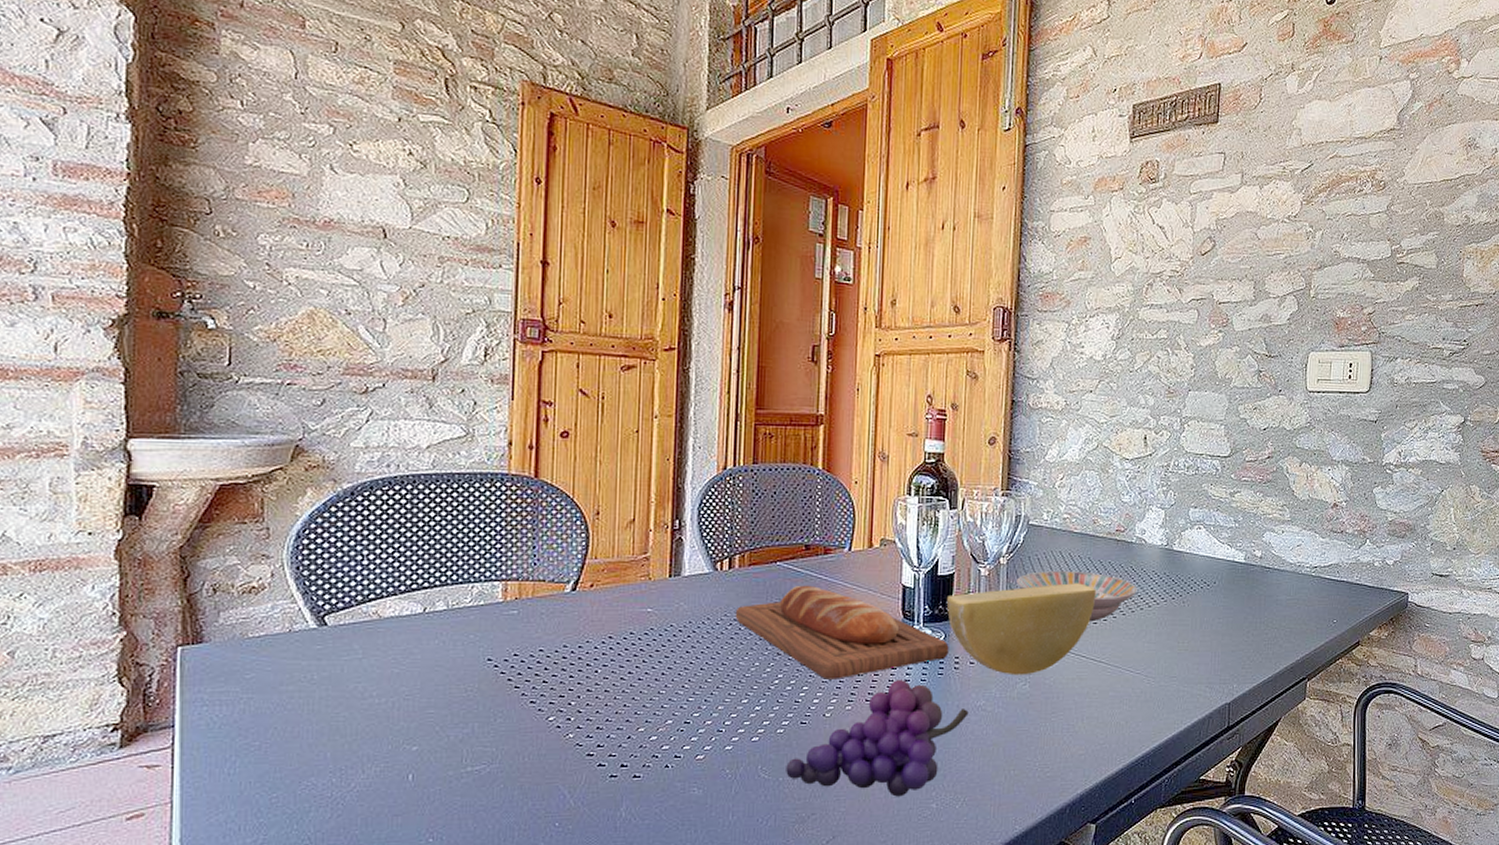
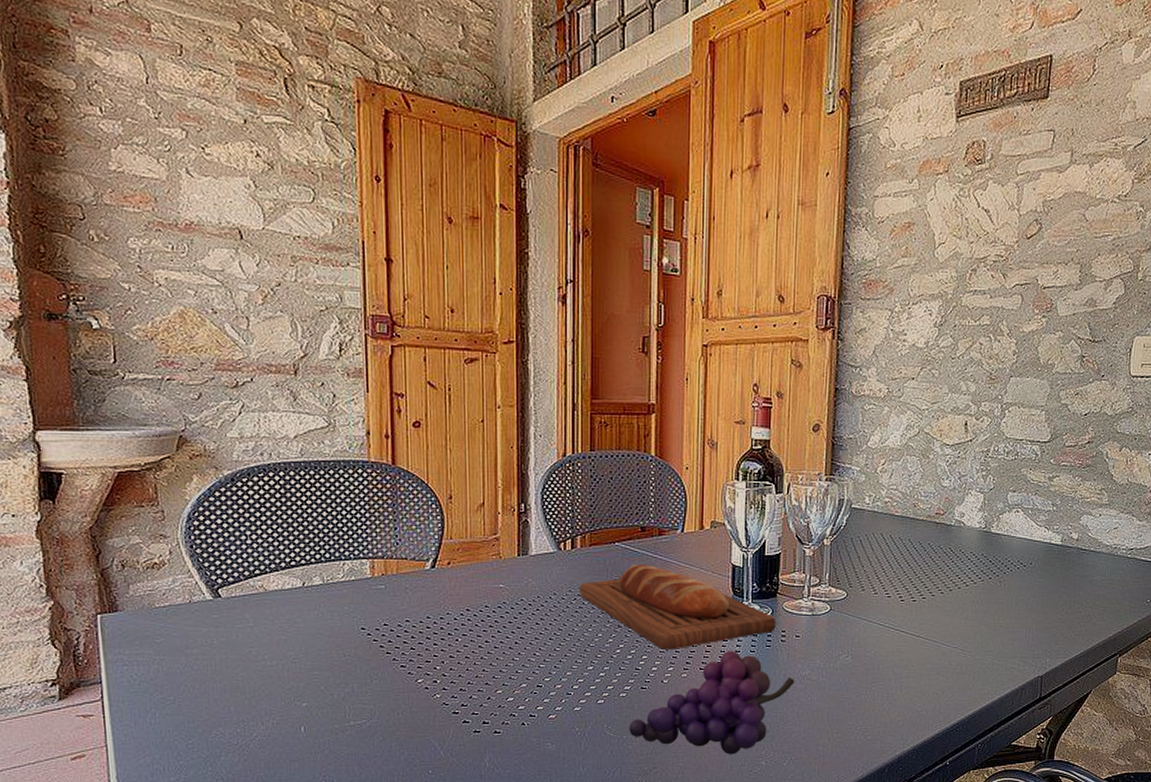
cheese: present [946,583,1097,676] -> none [773,563,916,648]
bowl: present [1016,571,1137,621] -> none [839,552,956,599]

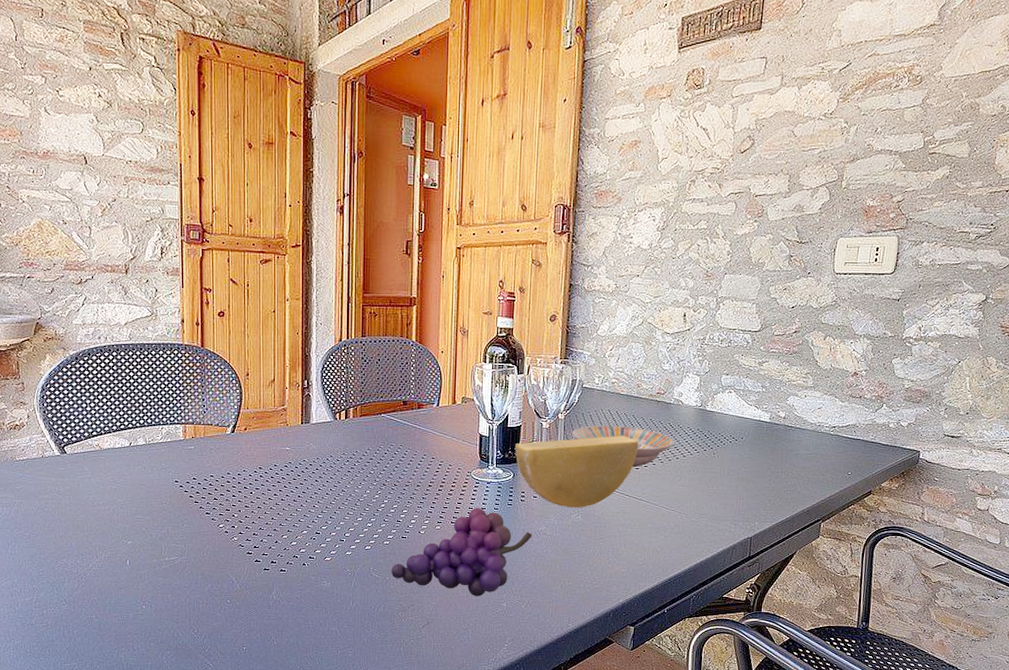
bread loaf: present [578,563,776,650] -> none [351,432,517,506]
cheese: none [773,563,916,648] -> present [515,435,639,508]
bowl: none [839,552,956,599] -> present [572,425,674,467]

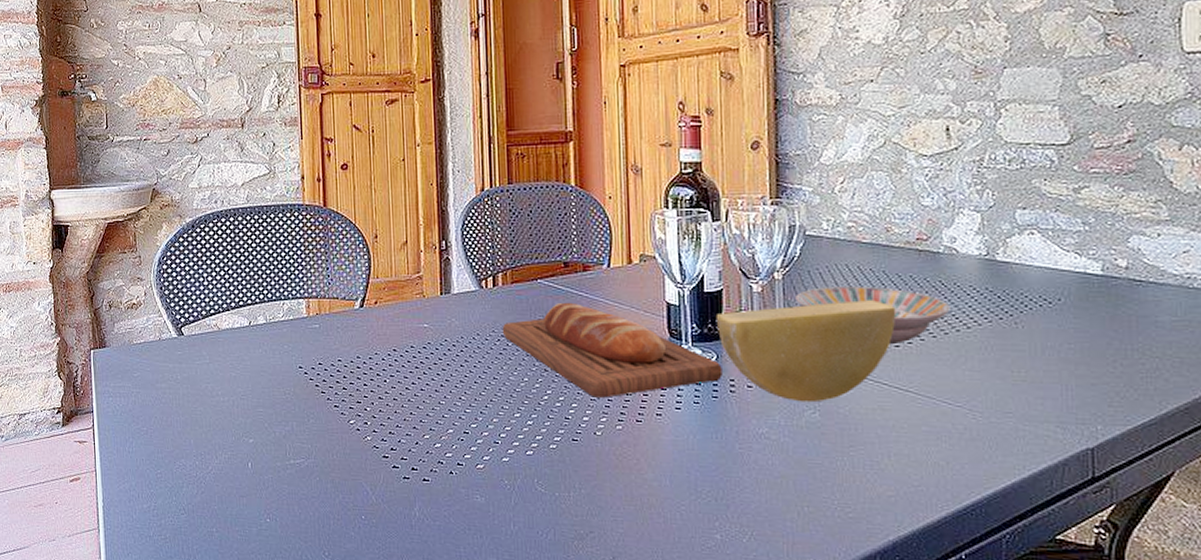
bread loaf: none [351,432,517,506] -> present [502,302,723,398]
grapes: present [391,508,532,597] -> none [561,401,750,524]

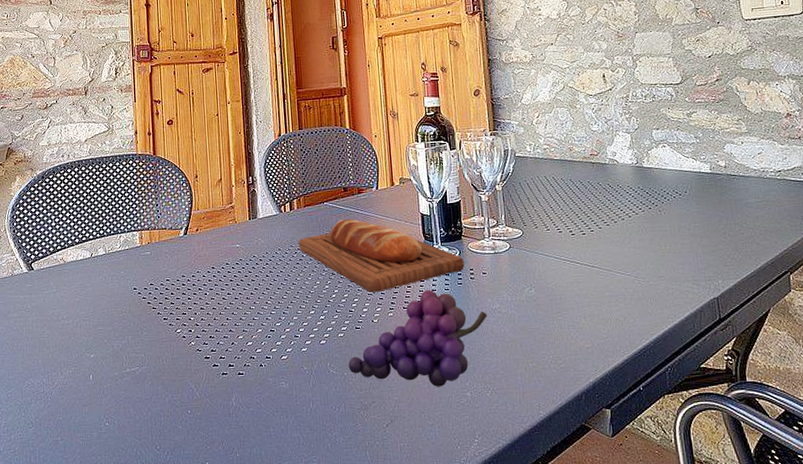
grapes: none [561,401,750,524] -> present [348,290,487,387]
cheese: present [715,300,897,403] -> none [457,201,582,282]
bowl: present [795,287,950,344] -> none [512,191,617,233]

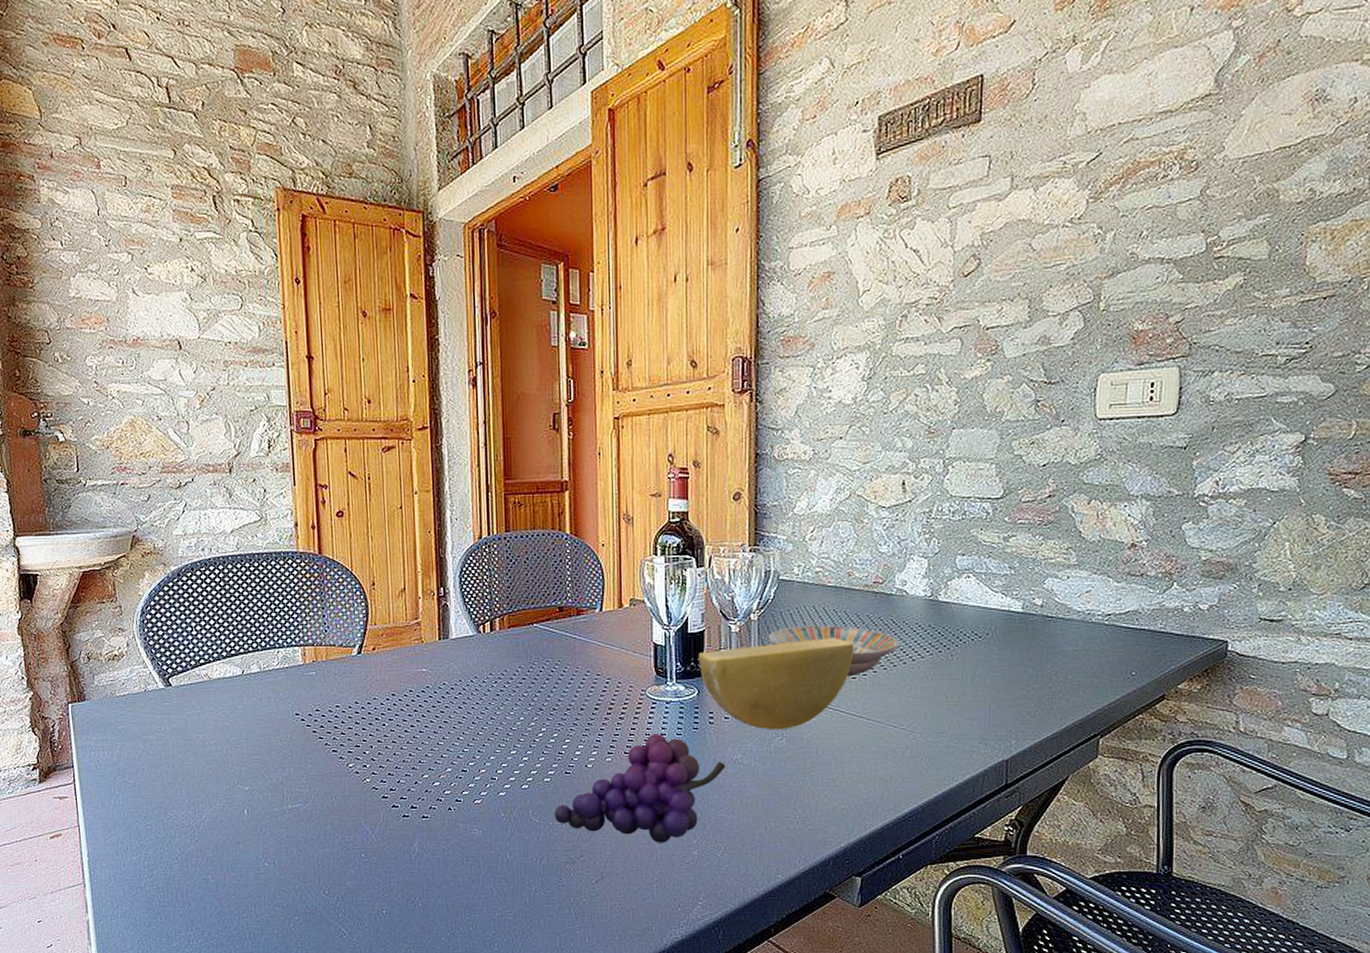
bread loaf: present [298,218,464,292] -> none [499,644,703,733]
cheese: none [457,201,582,282] -> present [698,638,854,730]
bowl: none [512,191,617,233] -> present [769,626,899,676]

